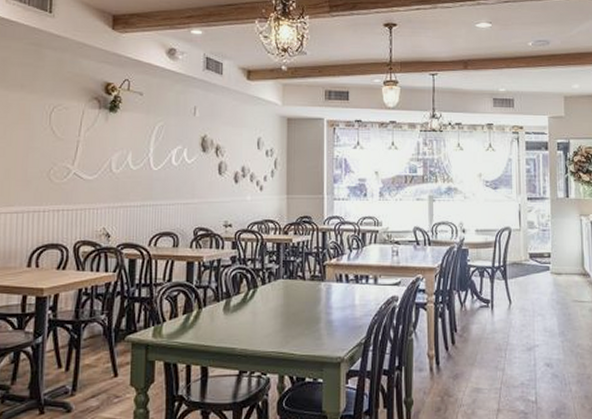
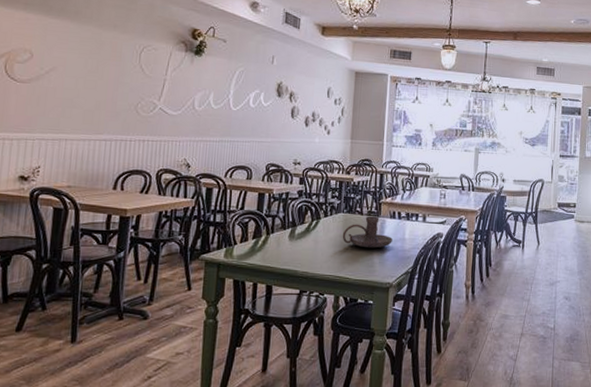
candle holder: none [283,281,341,318] -> present [342,216,393,249]

